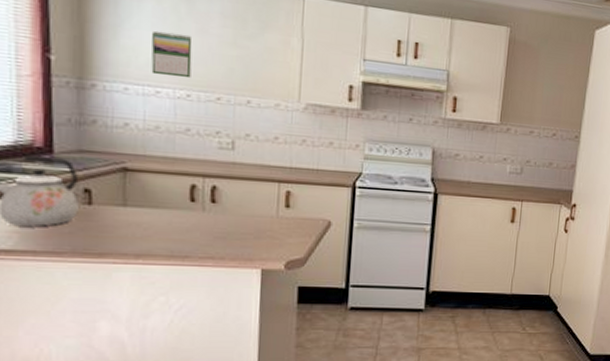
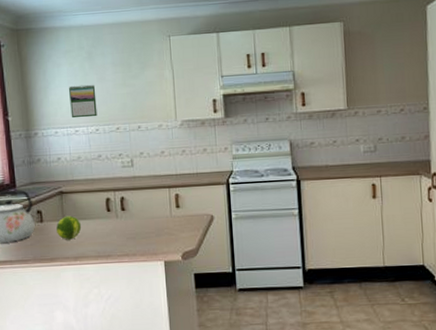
fruit: none [112,200,151,232] -> present [56,215,82,240]

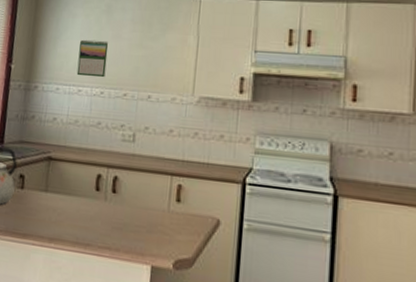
fruit: present [56,215,82,240] -> none [36,186,65,216]

